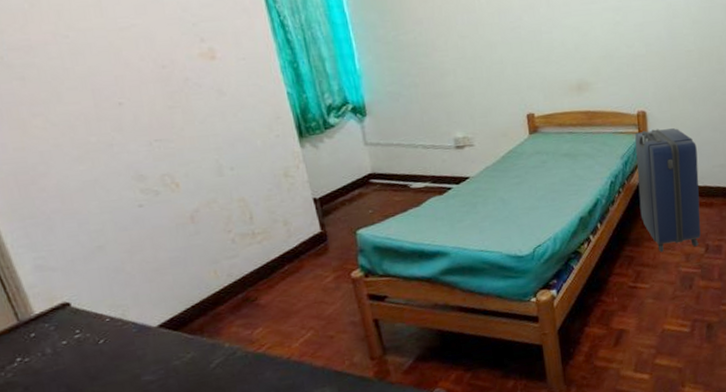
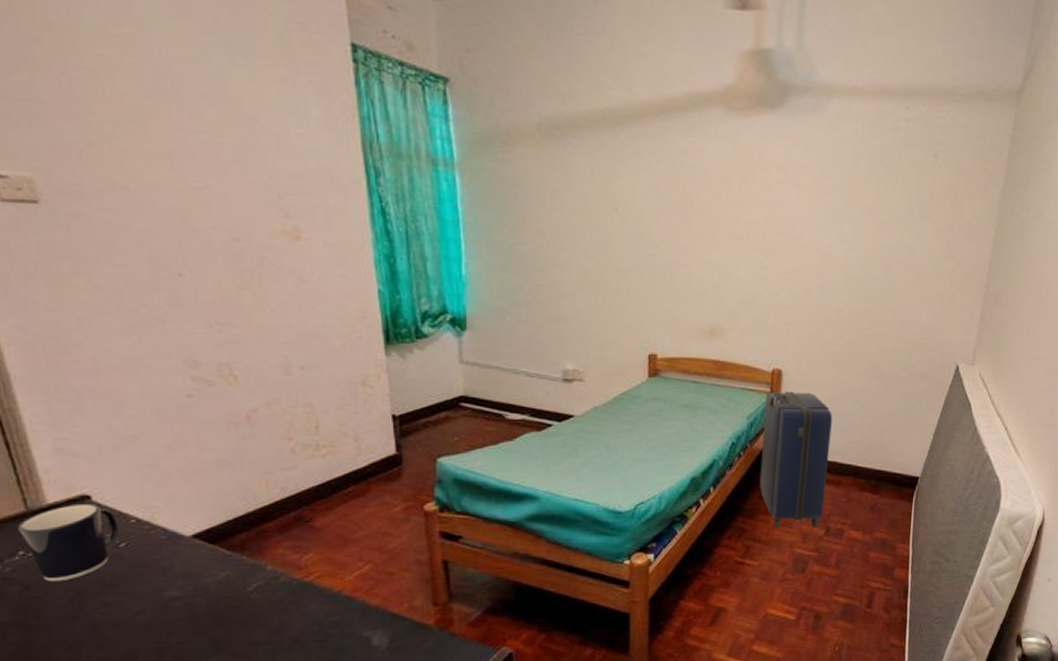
mug: none [13,309,97,382] -> present [18,503,118,582]

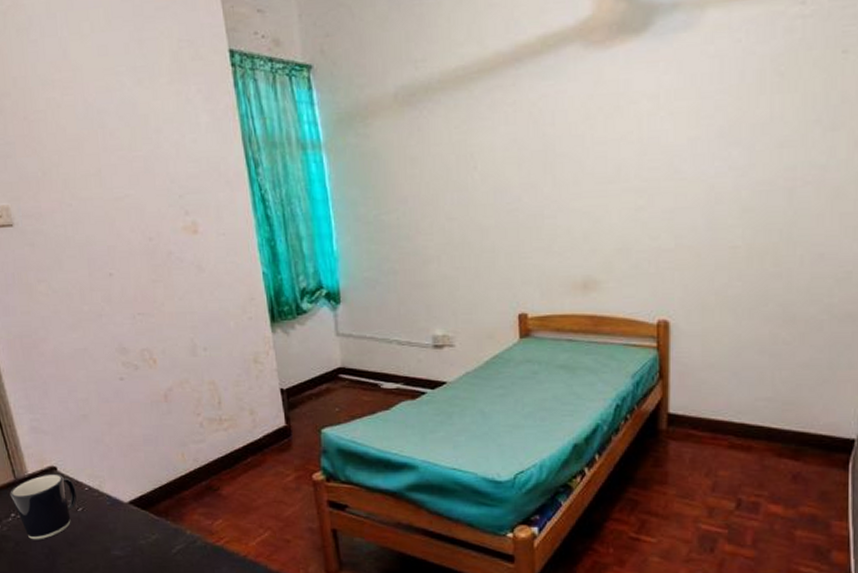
suitcase: present [759,391,832,529] -> none [651,344,735,501]

